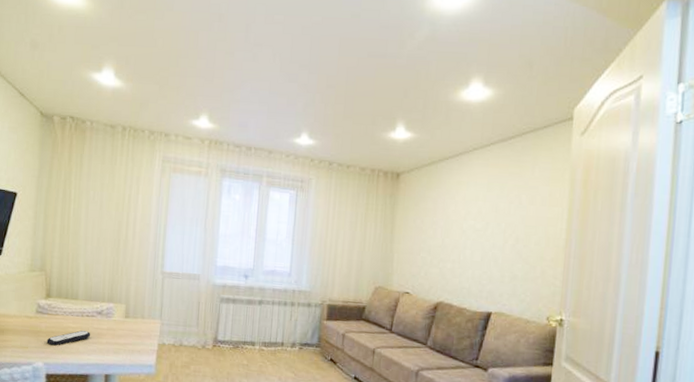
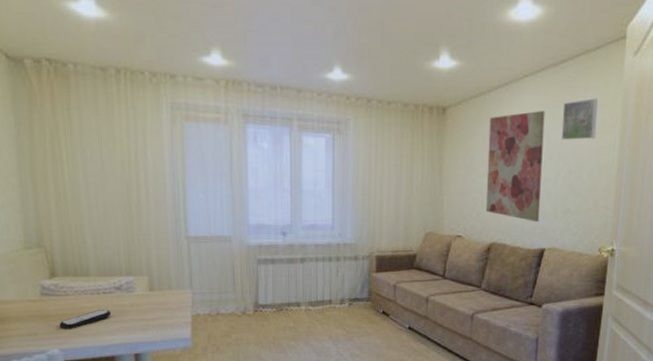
wall art: none [434,181,494,286] -> present [486,111,545,223]
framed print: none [509,172,545,210] -> present [561,98,598,140]

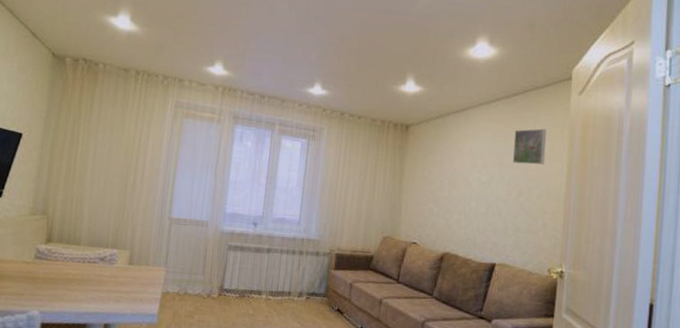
remote control: present [59,310,112,329] -> none [44,277,92,293]
wall art: present [486,111,545,223] -> none [441,135,498,238]

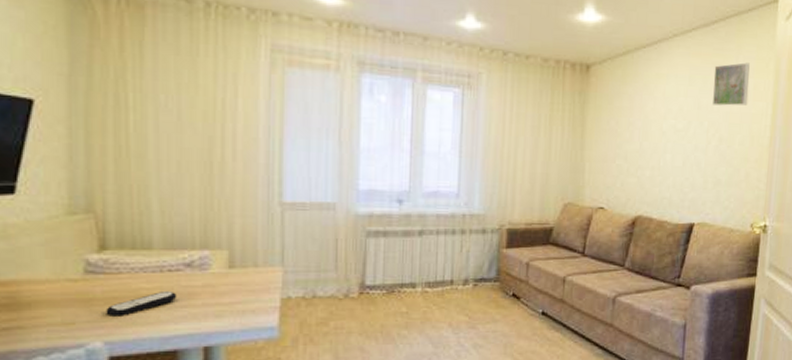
remote control: none [44,277,92,293] -> present [106,292,177,316]

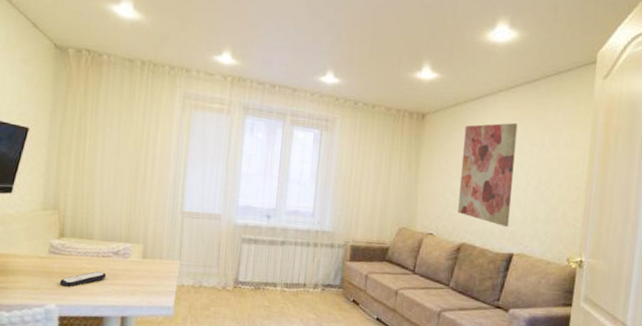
wall art: none [631,73,696,194] -> present [458,123,518,228]
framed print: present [712,62,750,106] -> none [533,115,568,153]

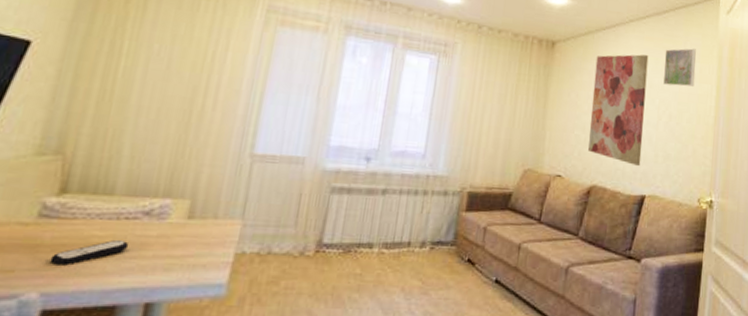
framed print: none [533,115,568,153] -> present [663,48,696,87]

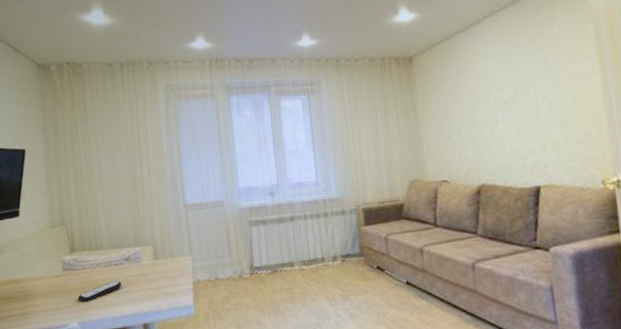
wall art: present [588,54,649,167] -> none [456,47,528,159]
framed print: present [663,48,696,87] -> none [530,28,572,72]

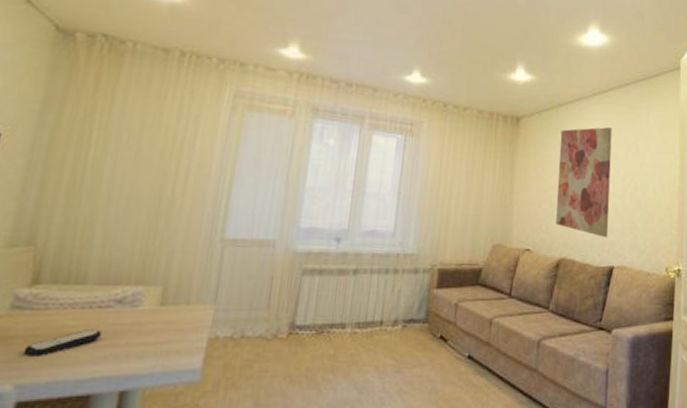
wall art: none [456,47,528,159] -> present [556,127,612,238]

